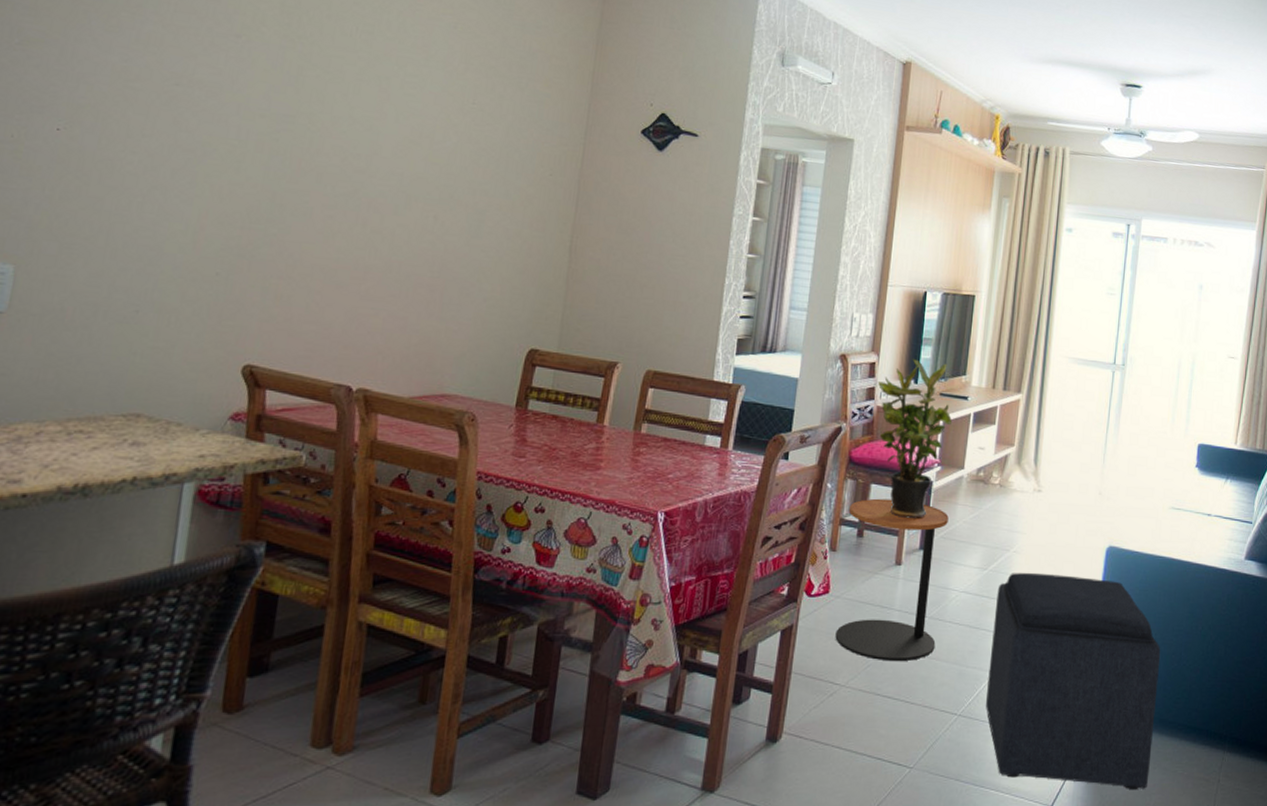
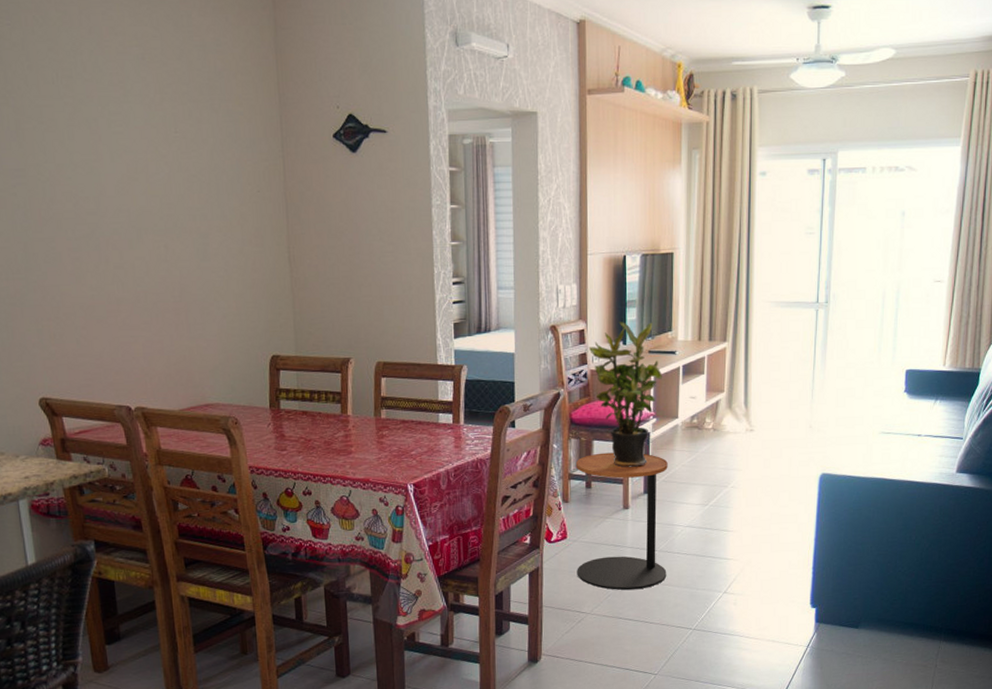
ottoman: present [986,572,1161,789] -> none [717,503,877,678]

